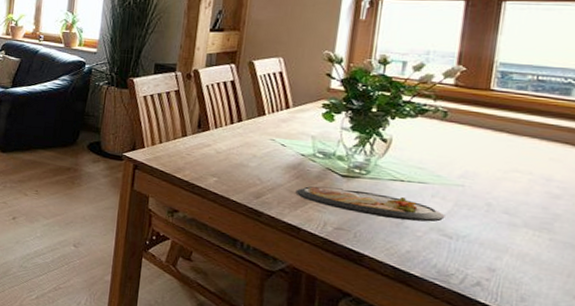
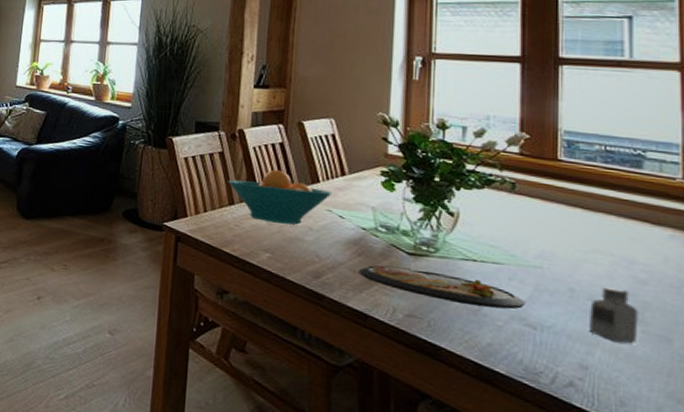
fruit bowl: none [182,105,277,153] -> present [228,170,333,225]
saltshaker: none [501,201,549,250] -> present [590,286,639,343]

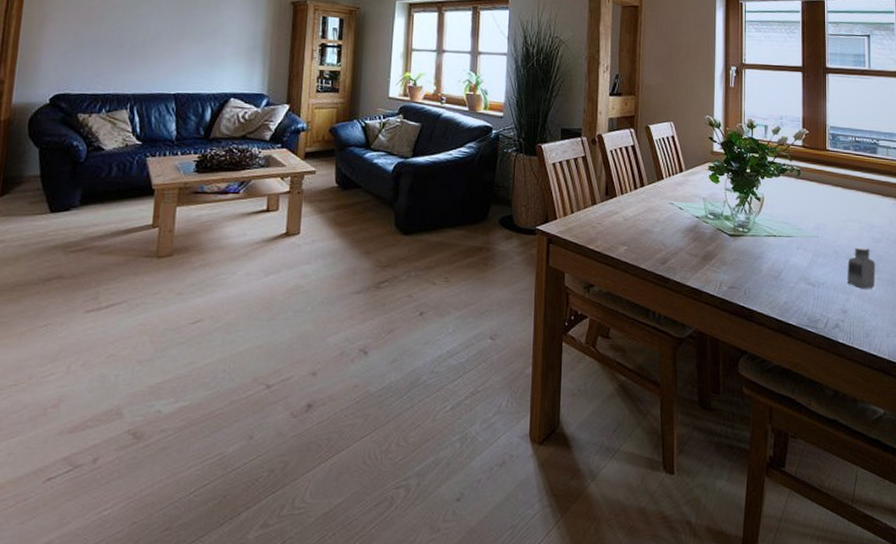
fruit bowl: present [228,170,333,225] -> none [590,170,674,219]
dish: present [359,265,526,310] -> none [694,248,808,274]

